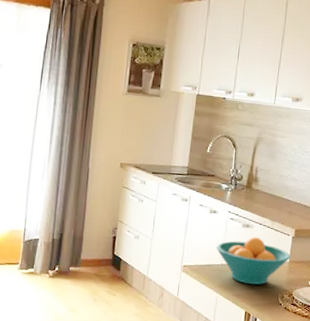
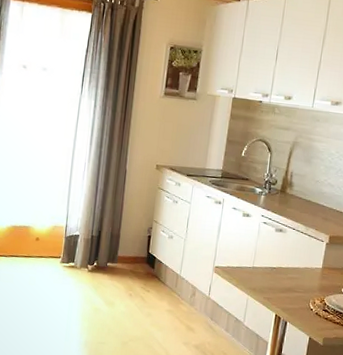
fruit bowl: present [216,236,290,285] -> none [248,241,324,289]

